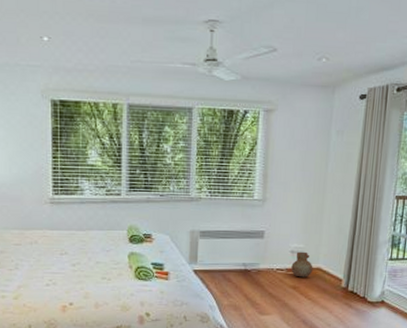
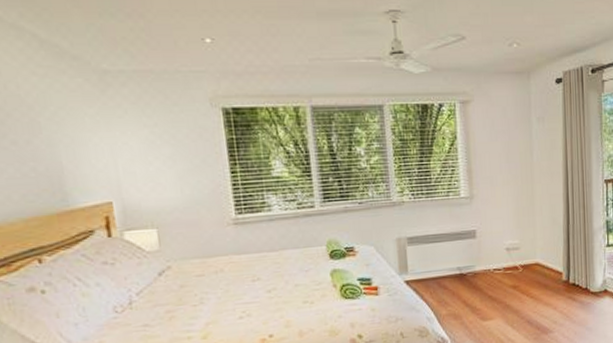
vase: present [291,251,313,278] -> none [508,247,531,276]

